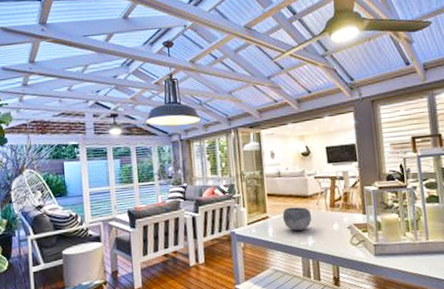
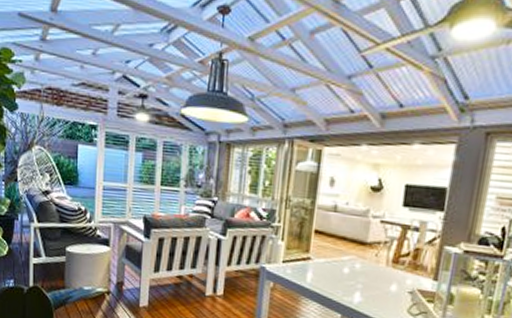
bowl: present [282,207,312,231] -> none [327,252,366,283]

